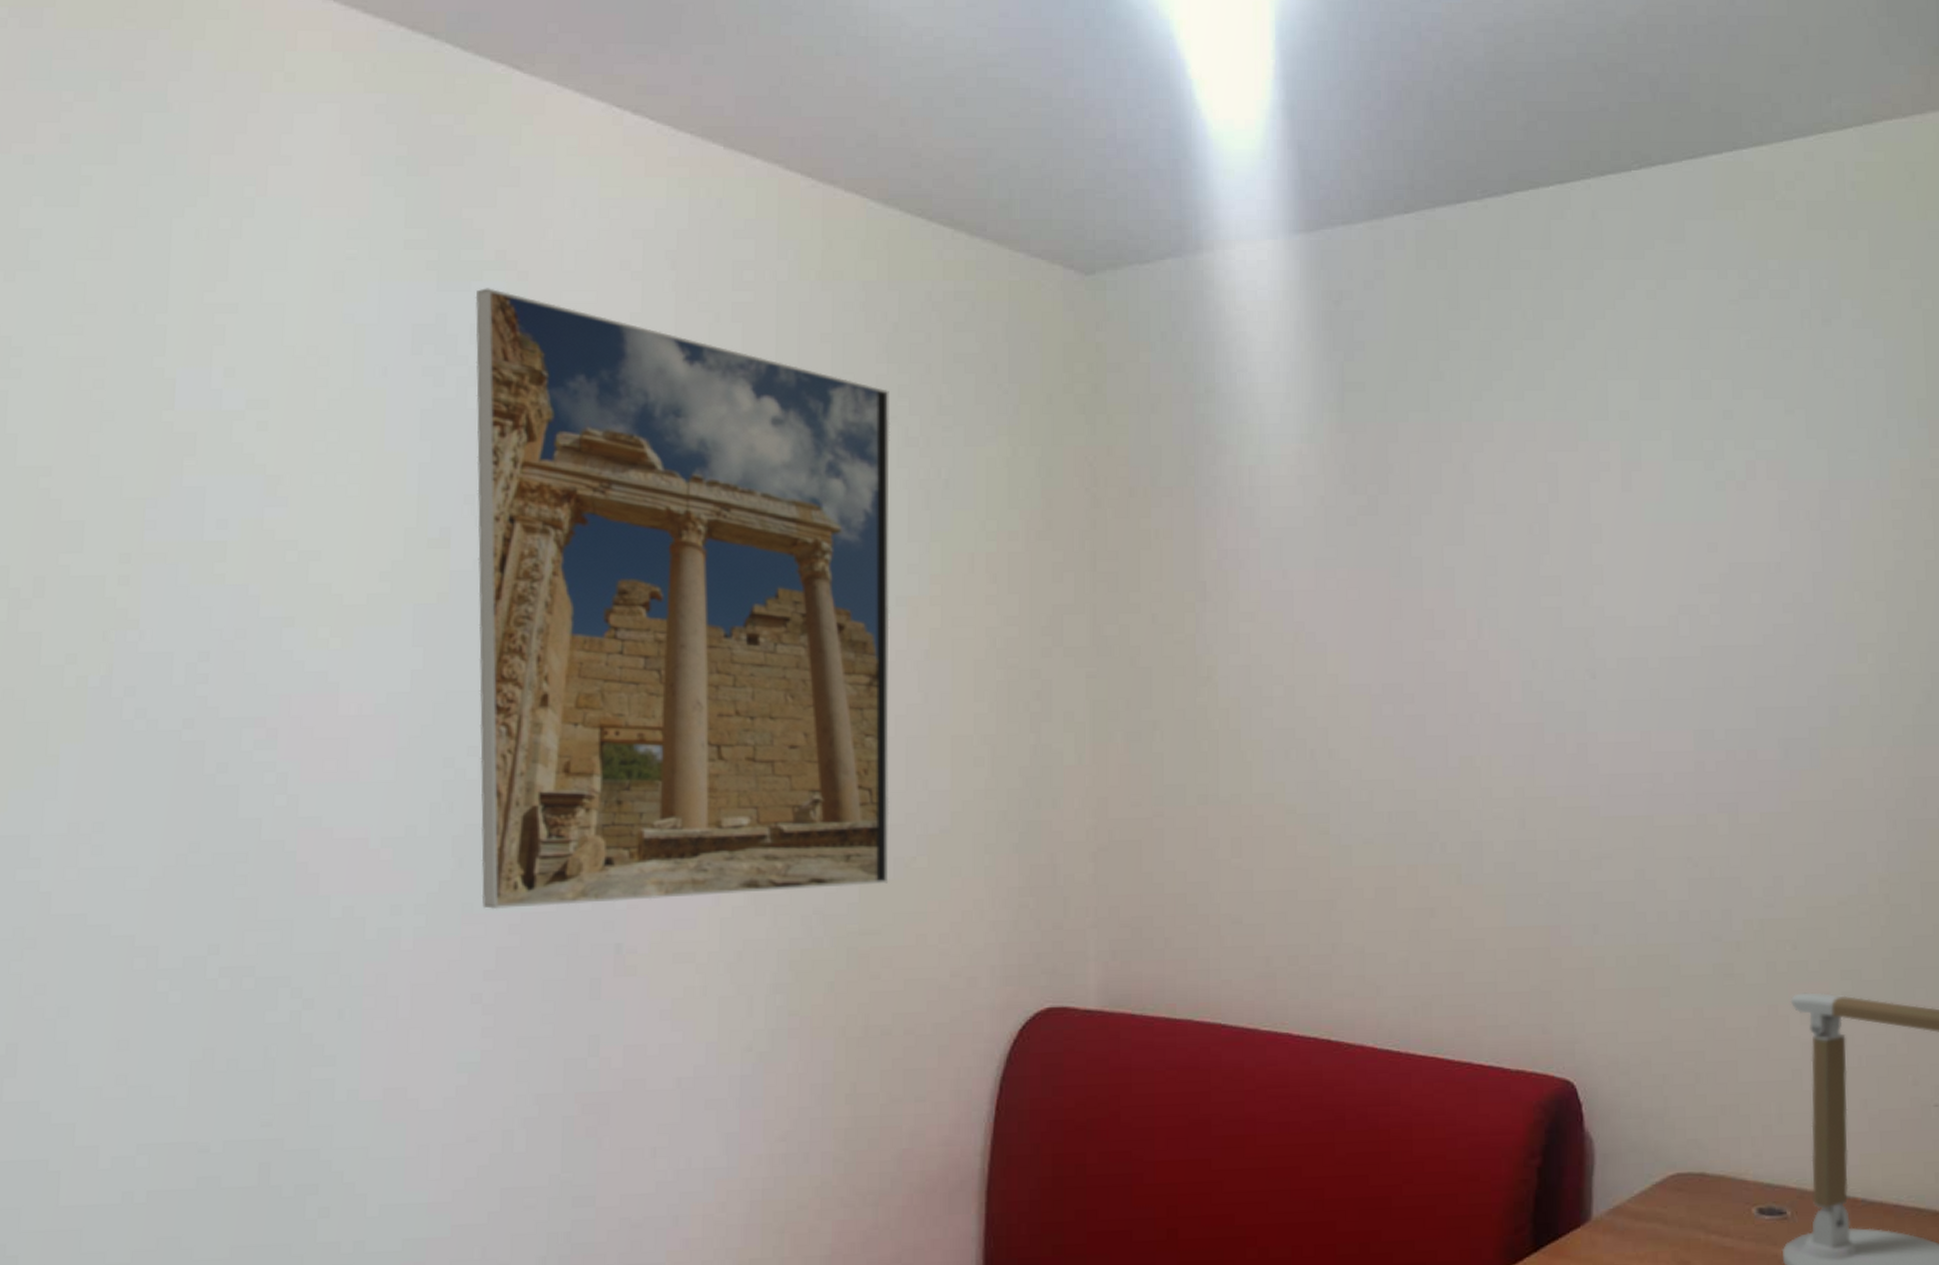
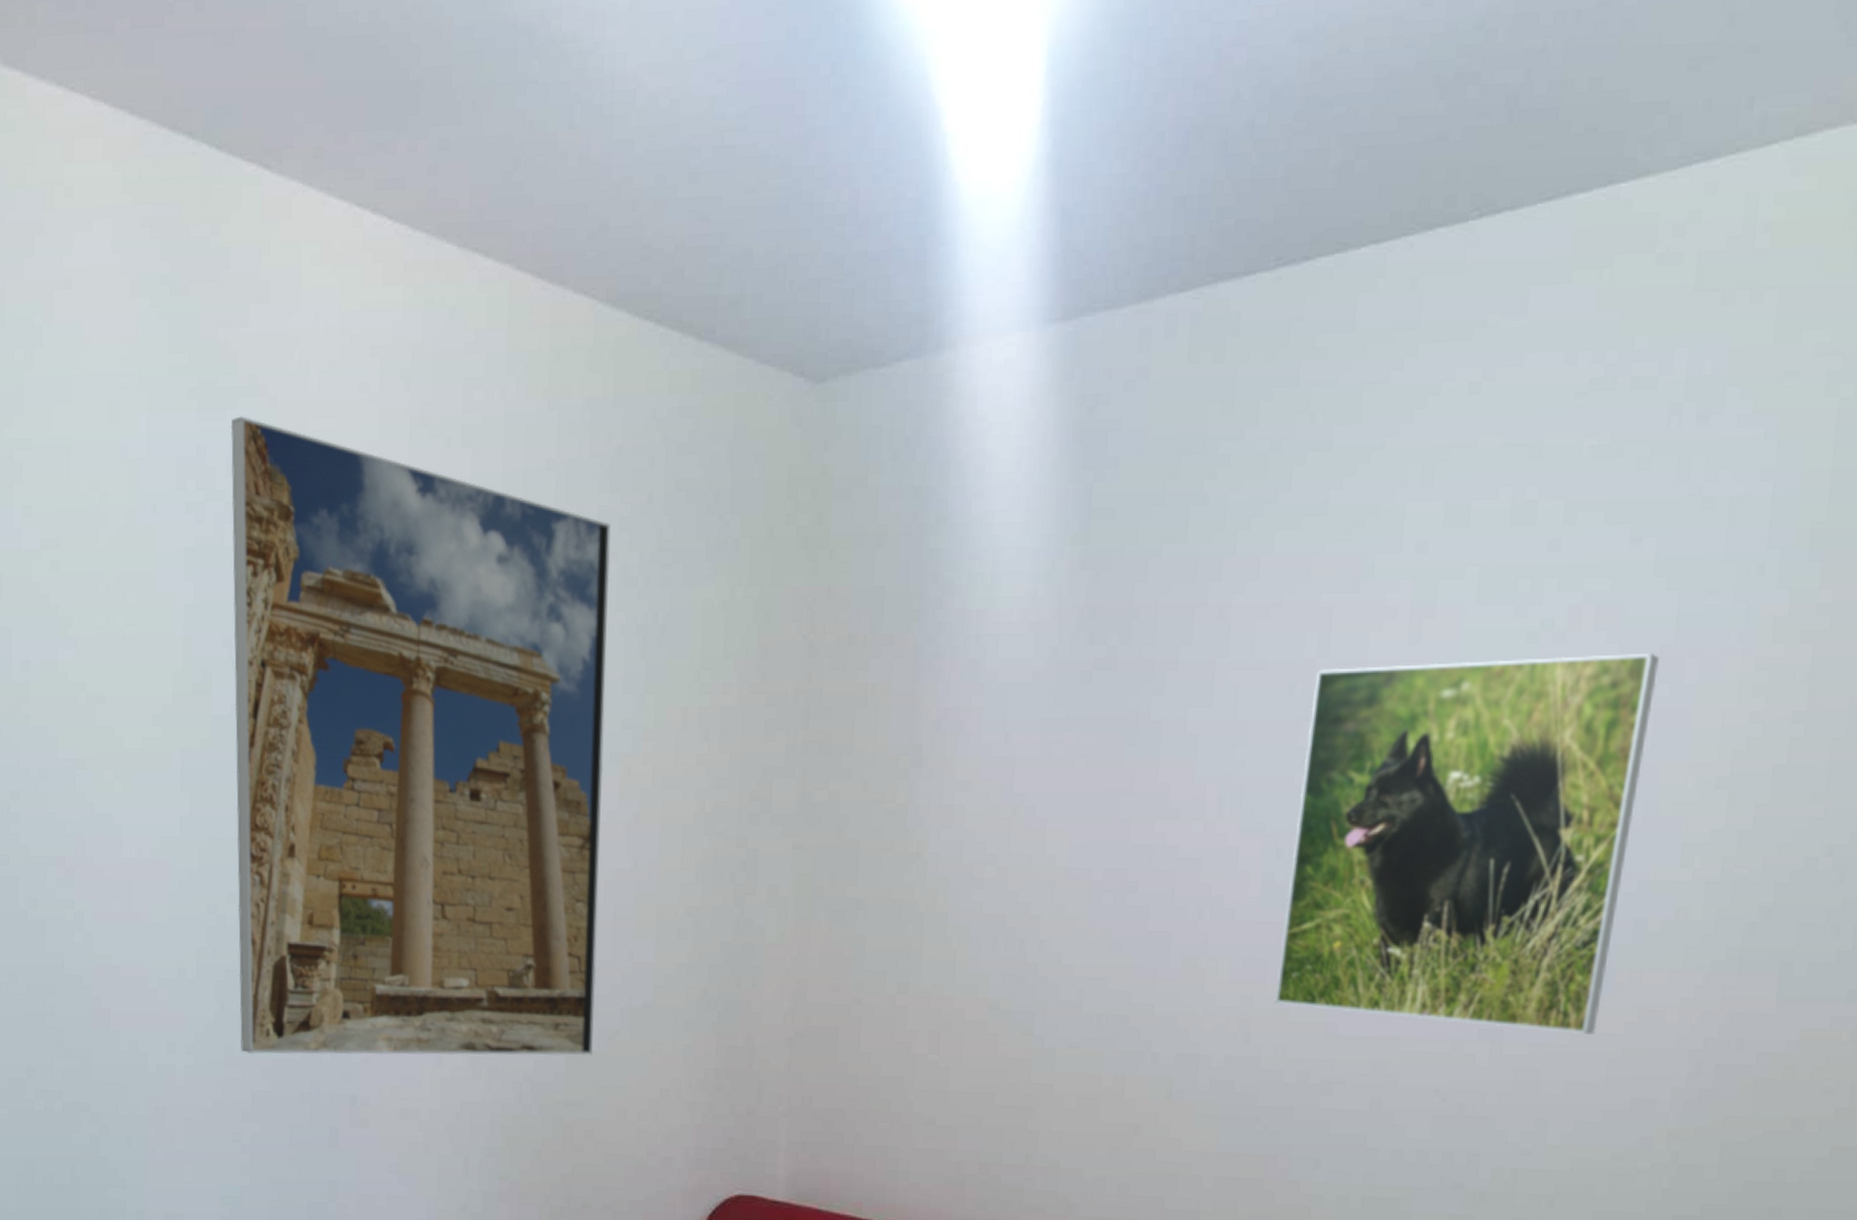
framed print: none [1543,496,1820,803] -> present [1274,652,1659,1035]

